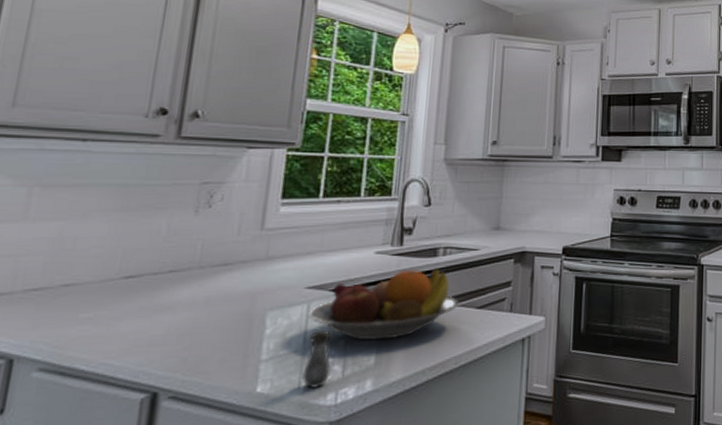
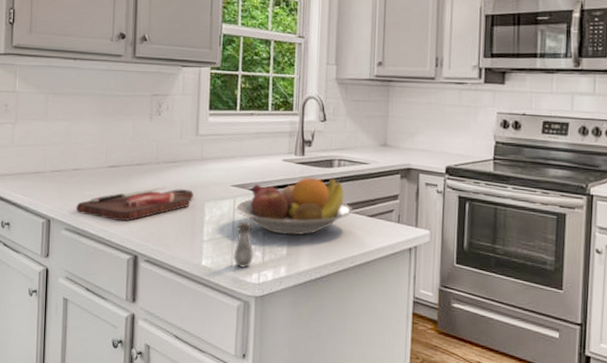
cutting board: none [61,297,251,349] -> present [76,187,193,222]

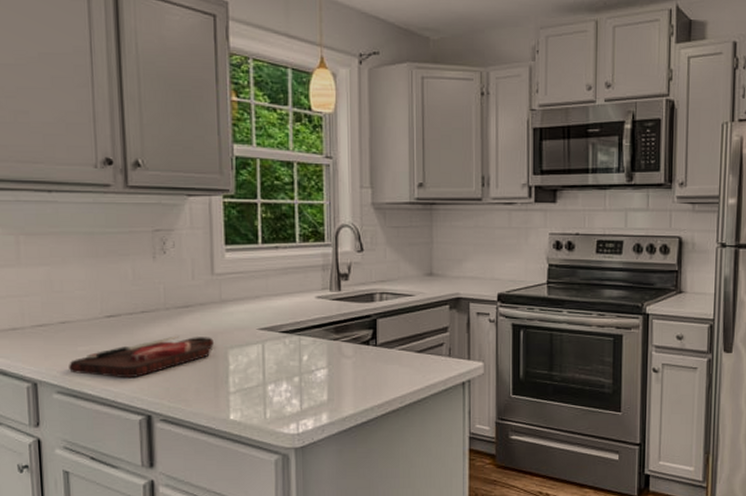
salt shaker: present [232,221,255,268] -> none [265,367,291,418]
fruit bowl: present [234,177,352,236] -> none [264,312,398,379]

